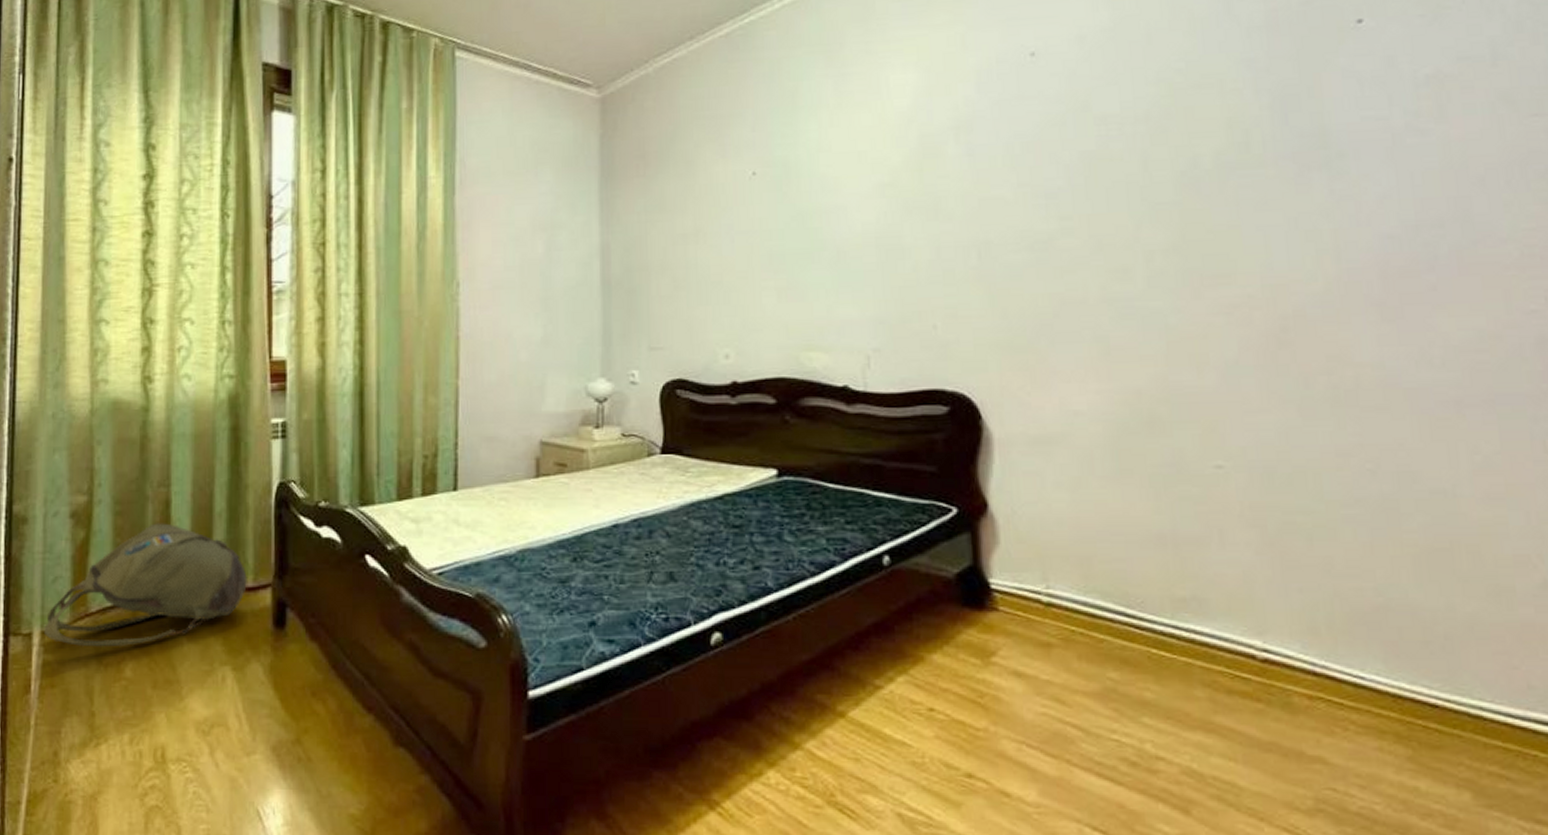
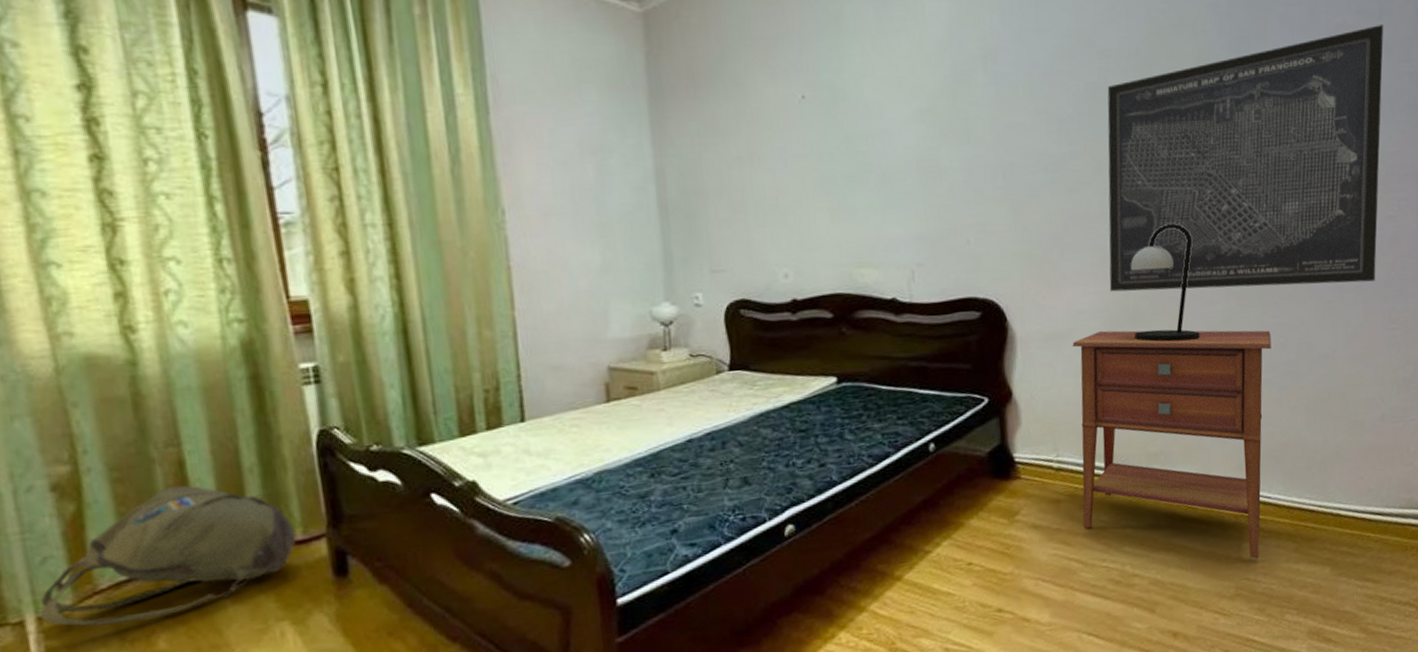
nightstand: none [1066,437,1354,763] -> present [1072,330,1271,559]
wall art: none [1108,73,1516,396] -> present [1107,25,1383,292]
table lamp: none [1144,313,1245,458] -> present [1131,224,1200,342]

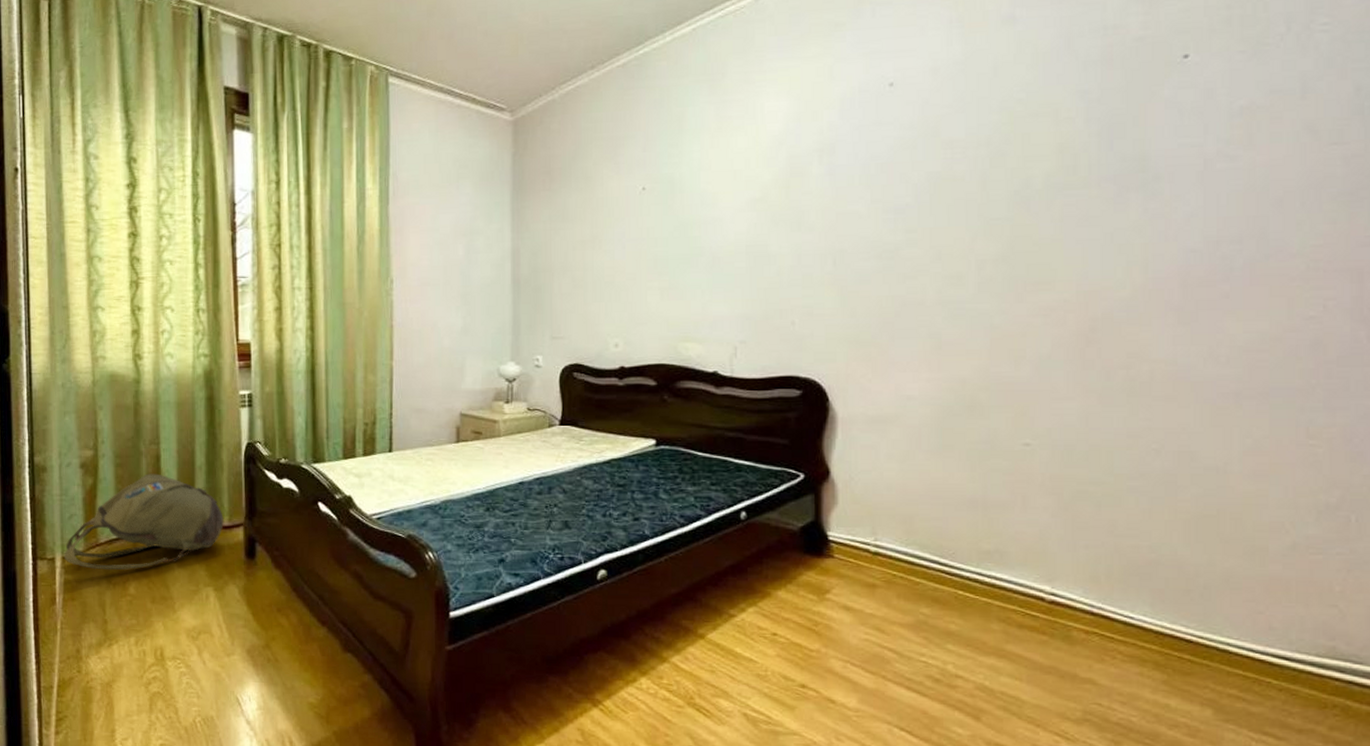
nightstand: present [1072,330,1271,559] -> none [898,418,1141,684]
wall art: present [1107,25,1383,292] -> none [943,105,1307,389]
table lamp: present [1131,224,1200,342] -> none [970,315,1050,437]

